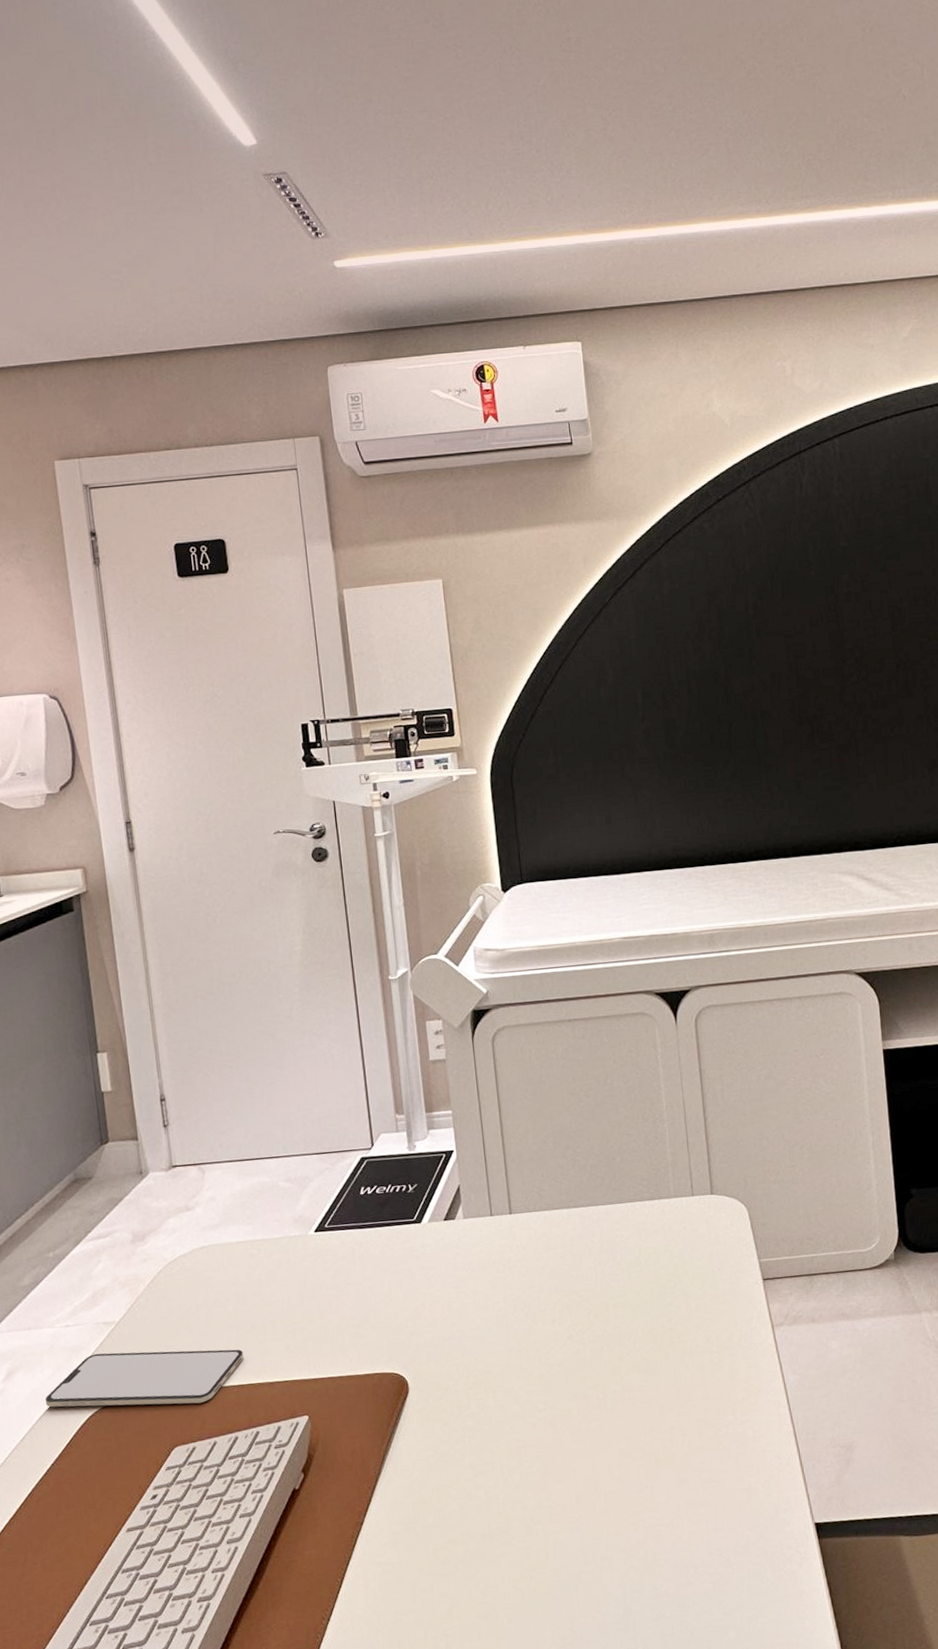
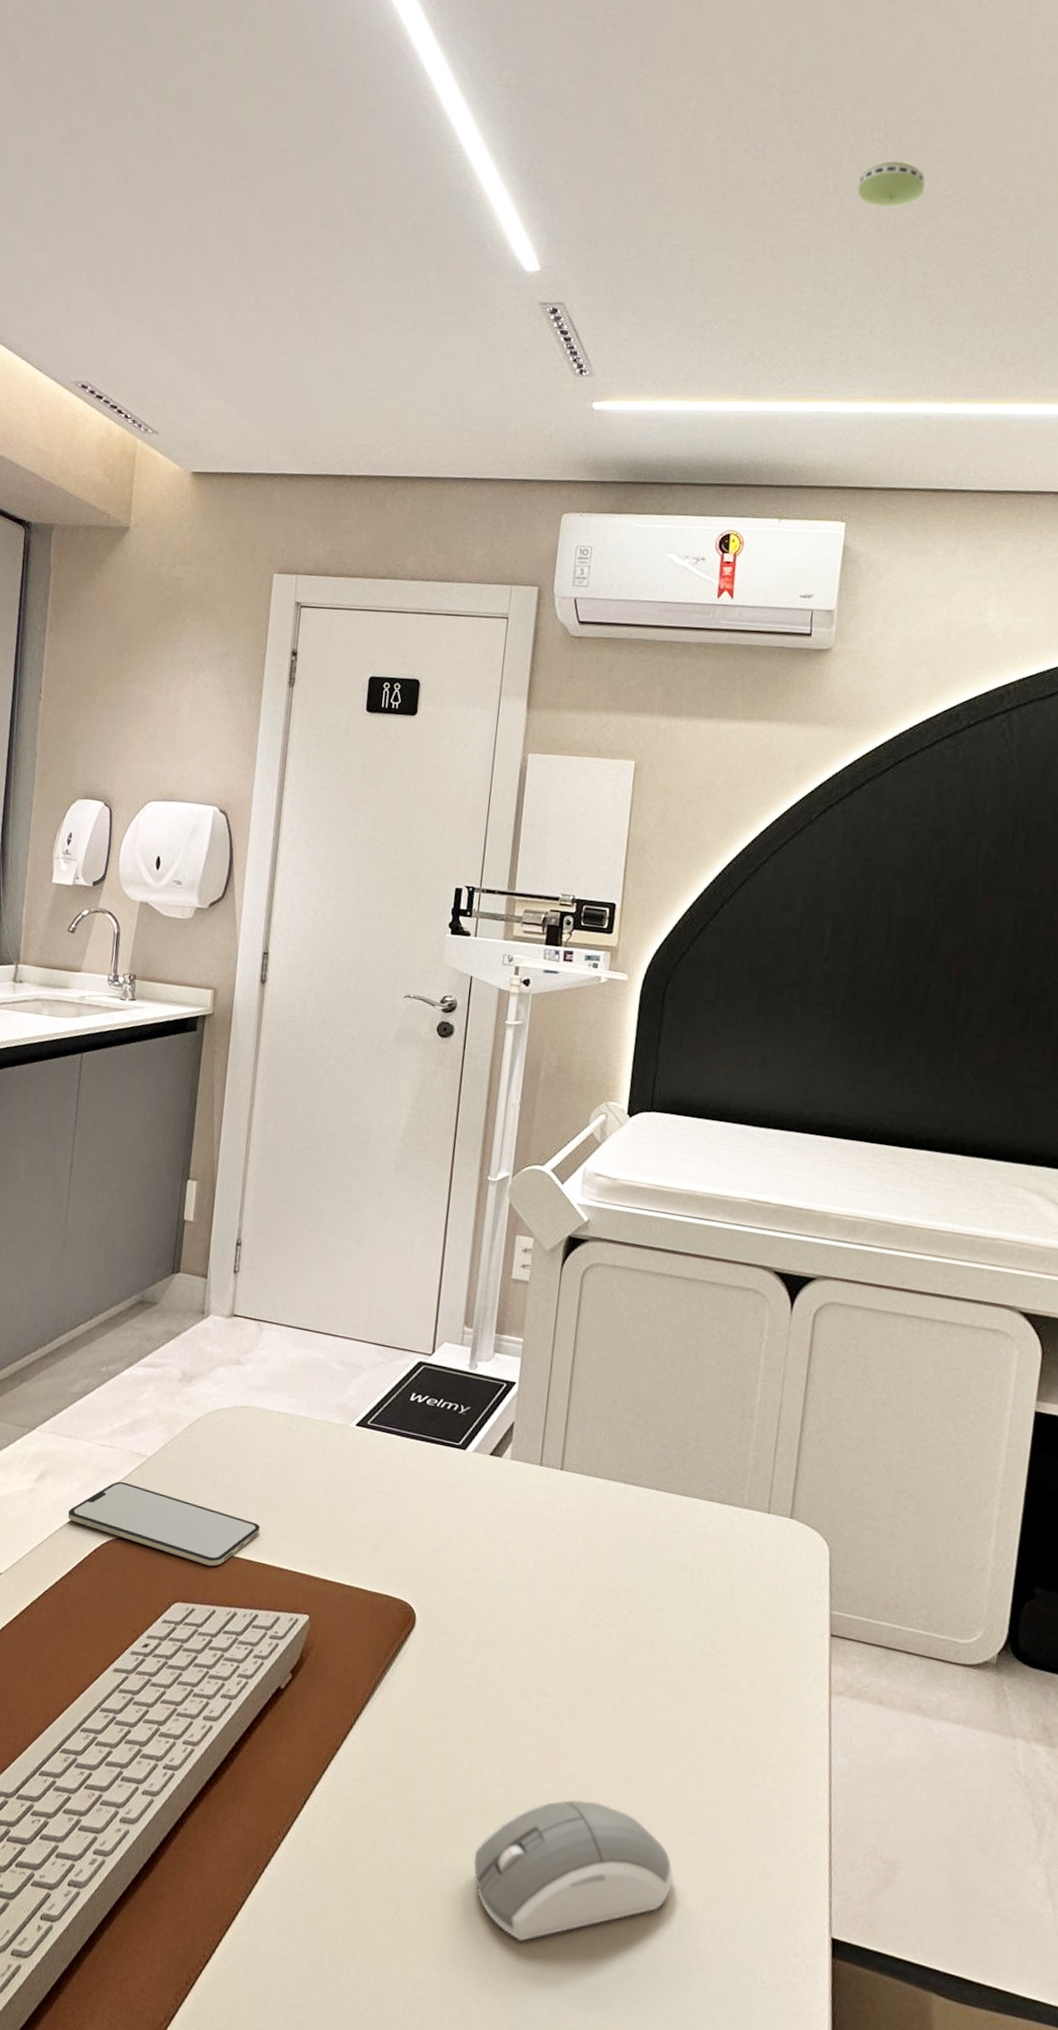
computer mouse: none [506,1484,680,1627] -> present [473,1799,674,1942]
smoke detector: none [530,21,588,63] -> present [857,161,926,208]

